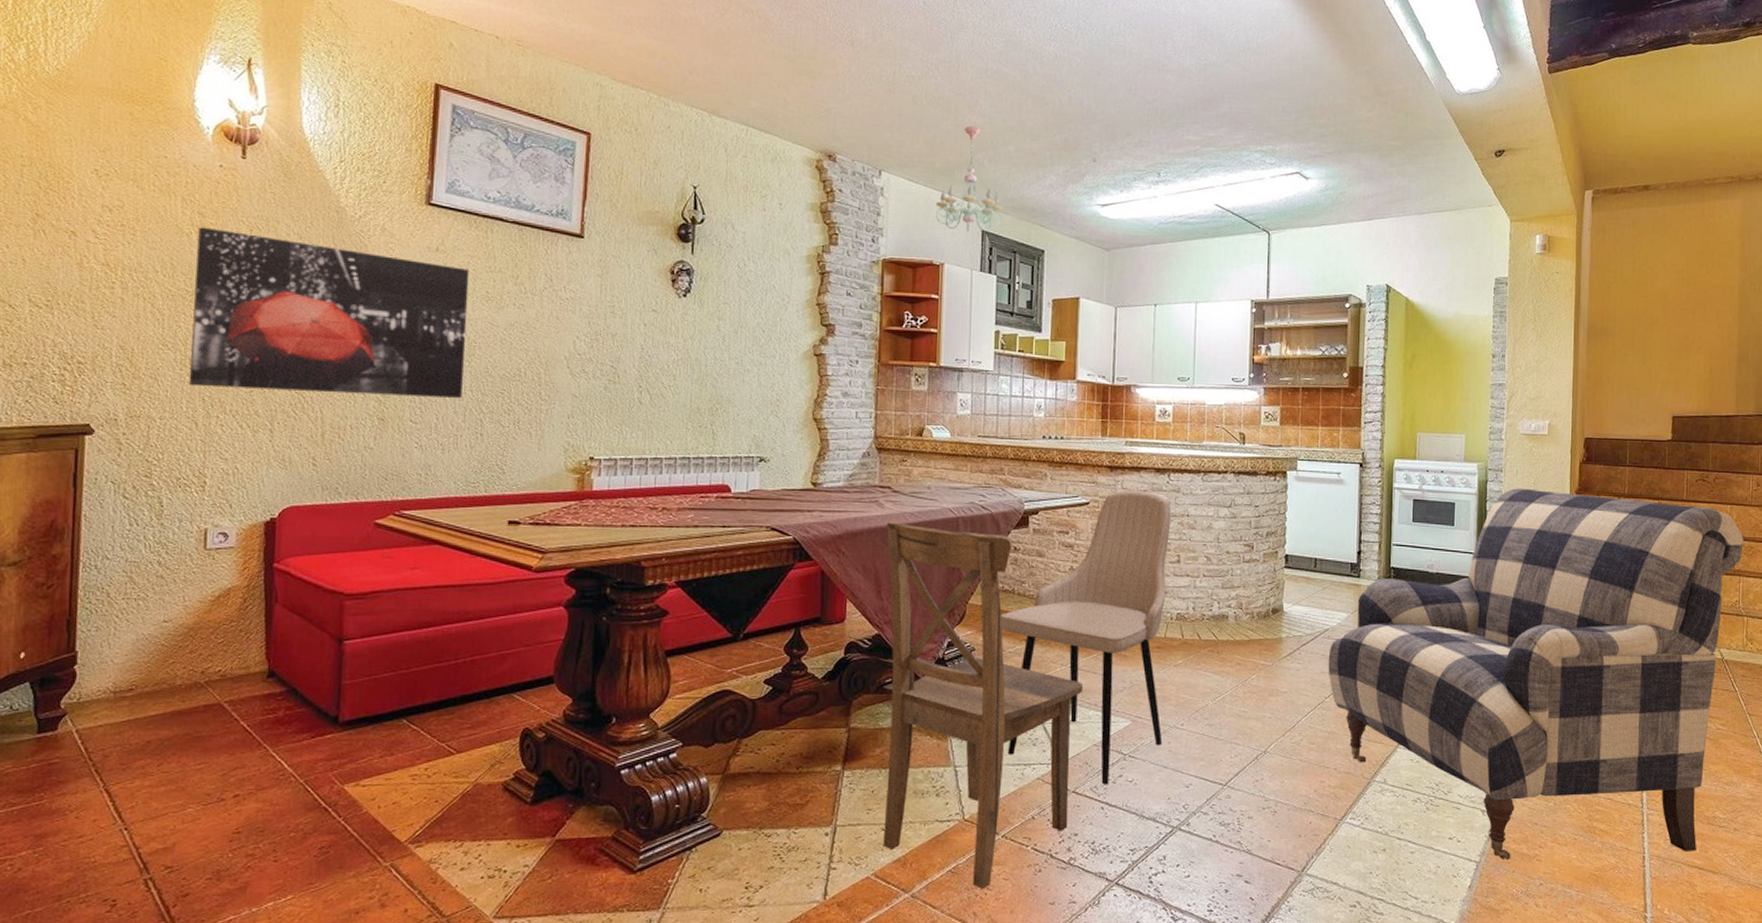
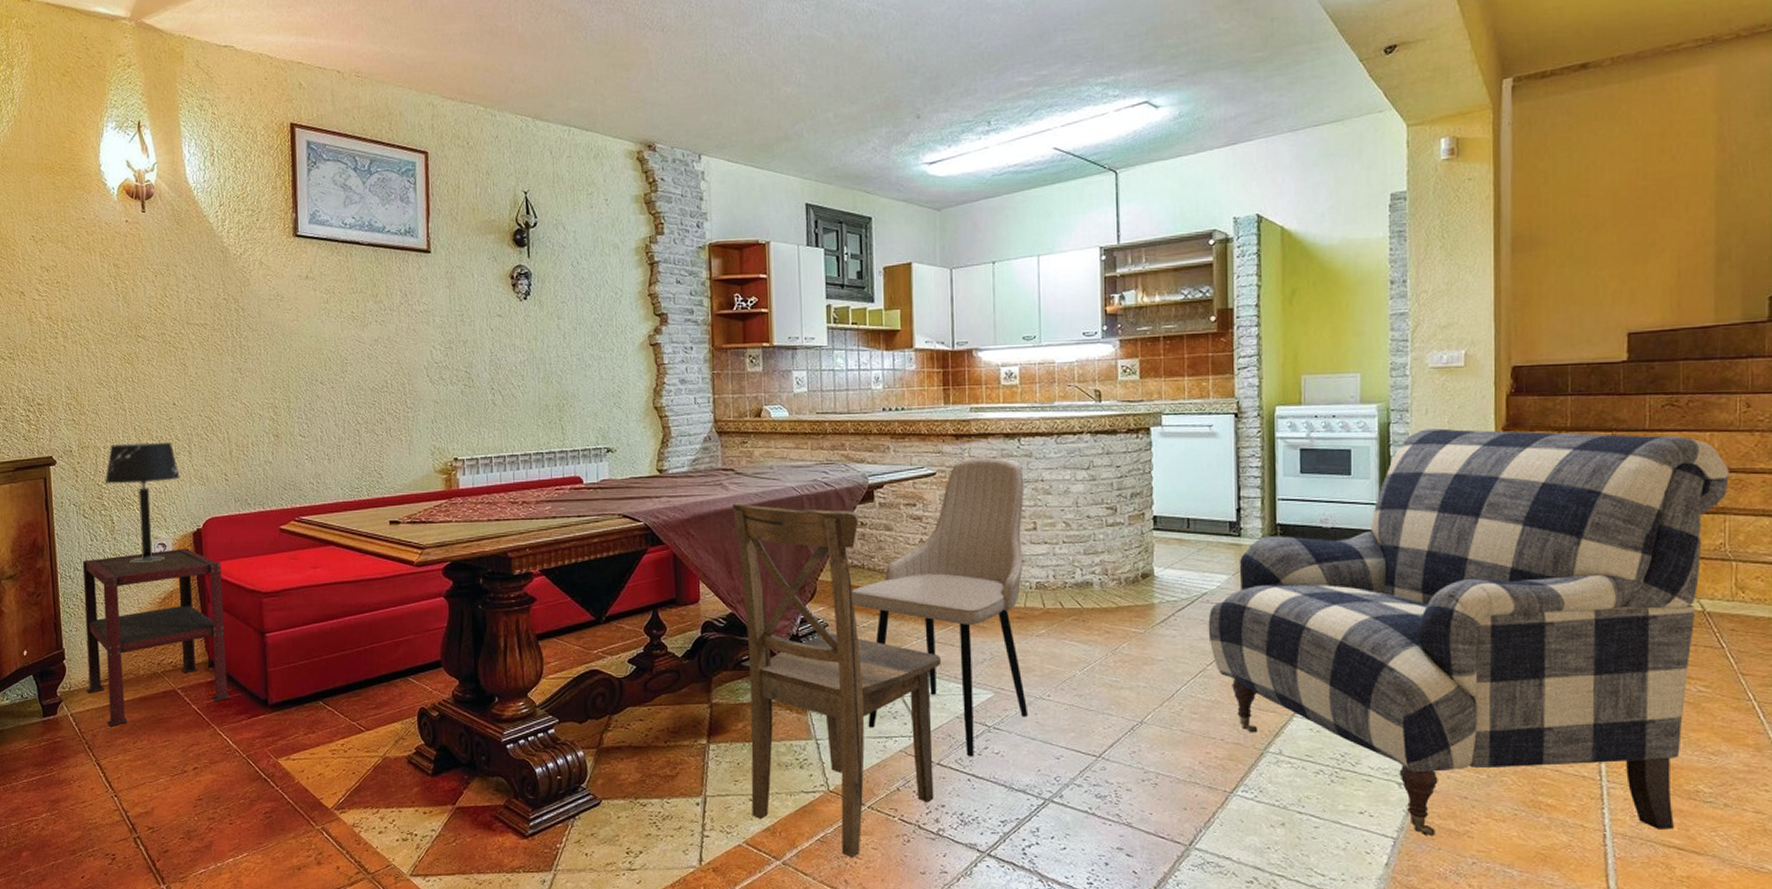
side table: none [100,539,297,746] -> present [82,548,231,726]
table lamp: none [156,416,256,555] -> present [104,443,180,564]
wall art: present [188,227,470,398] -> none [115,277,340,418]
chandelier: present [935,125,1002,232] -> none [757,97,826,207]

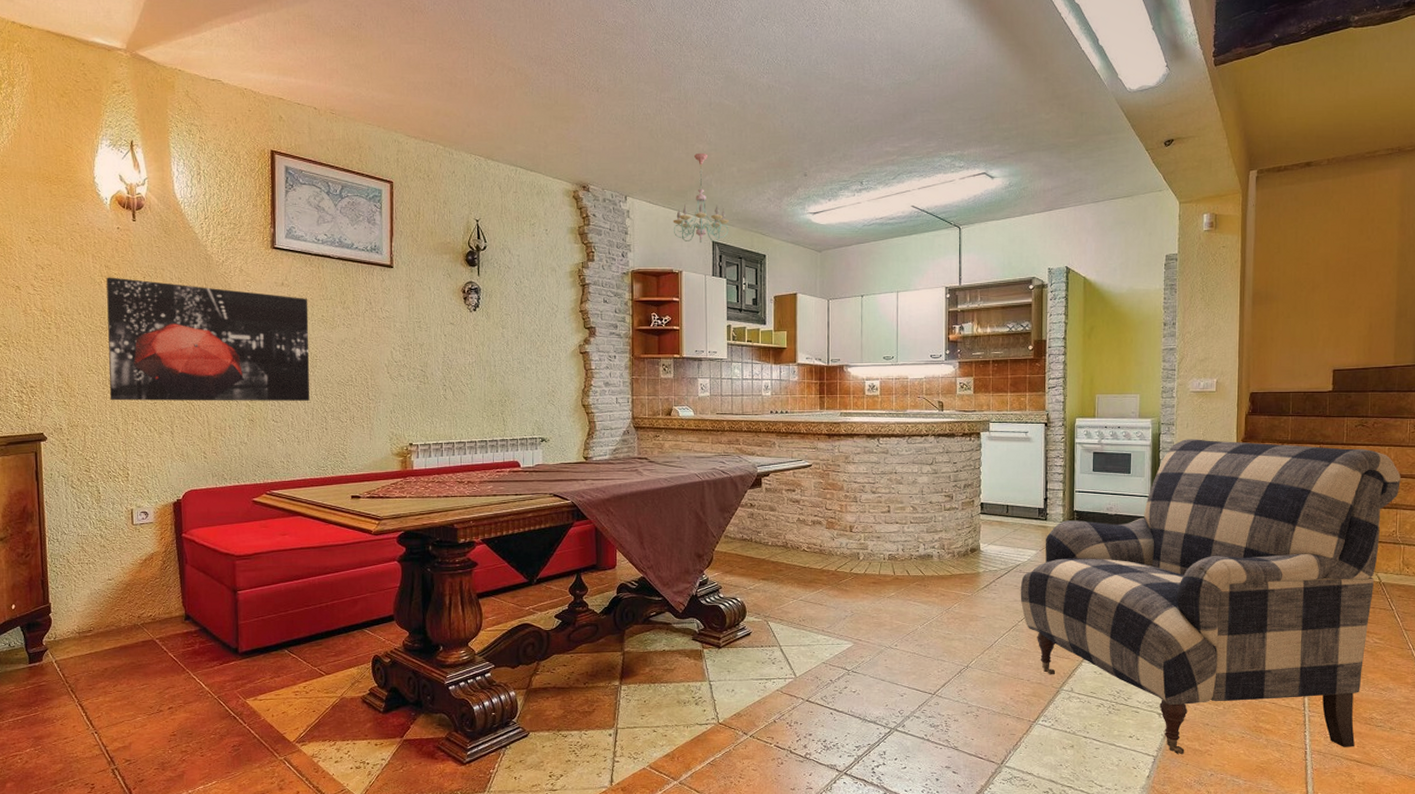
side table: present [82,548,231,726] -> none [69,516,205,672]
table lamp: present [104,443,180,564] -> none [92,424,163,529]
wall art: none [115,277,340,418] -> present [106,277,310,401]
dining chair: present [731,502,942,858] -> none [645,485,812,777]
chandelier: none [757,97,826,207] -> present [673,152,729,244]
dining chair: present [851,458,1029,757] -> none [741,454,881,695]

